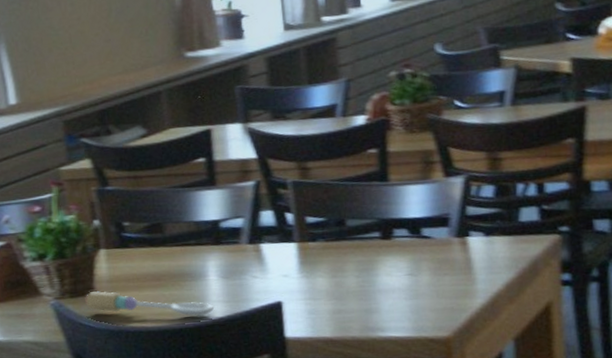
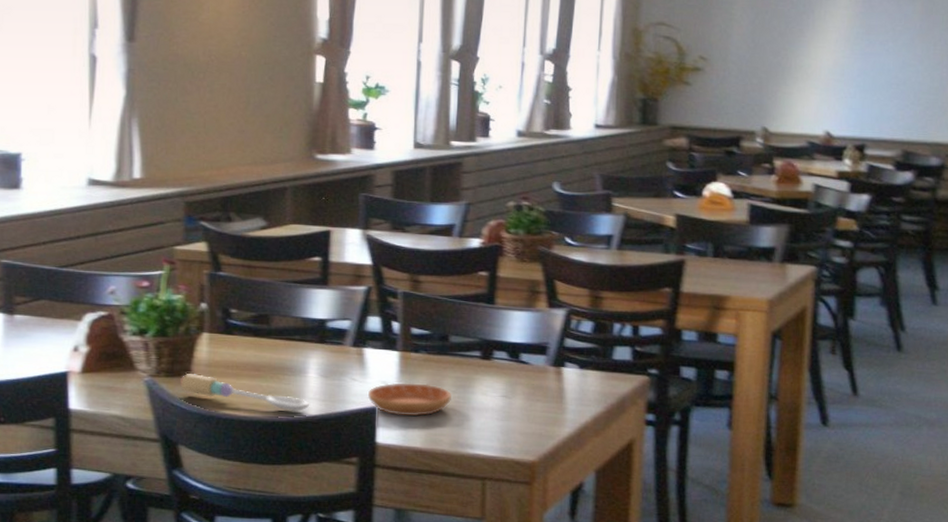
saucer: none [271,271,356,308] -> present [368,383,451,416]

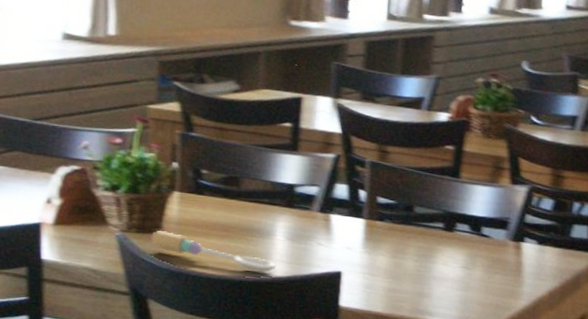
saucer: present [368,383,451,416] -> none [333,249,414,283]

